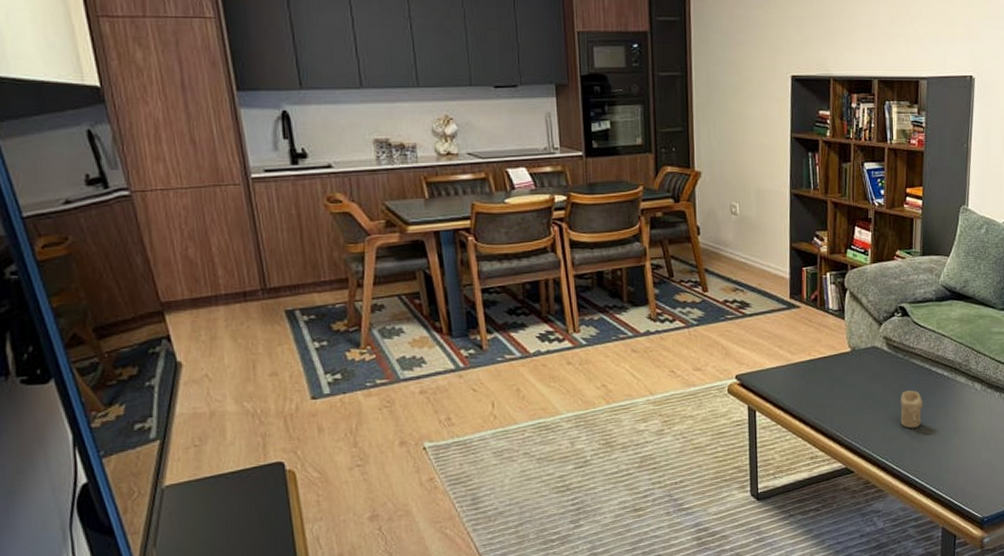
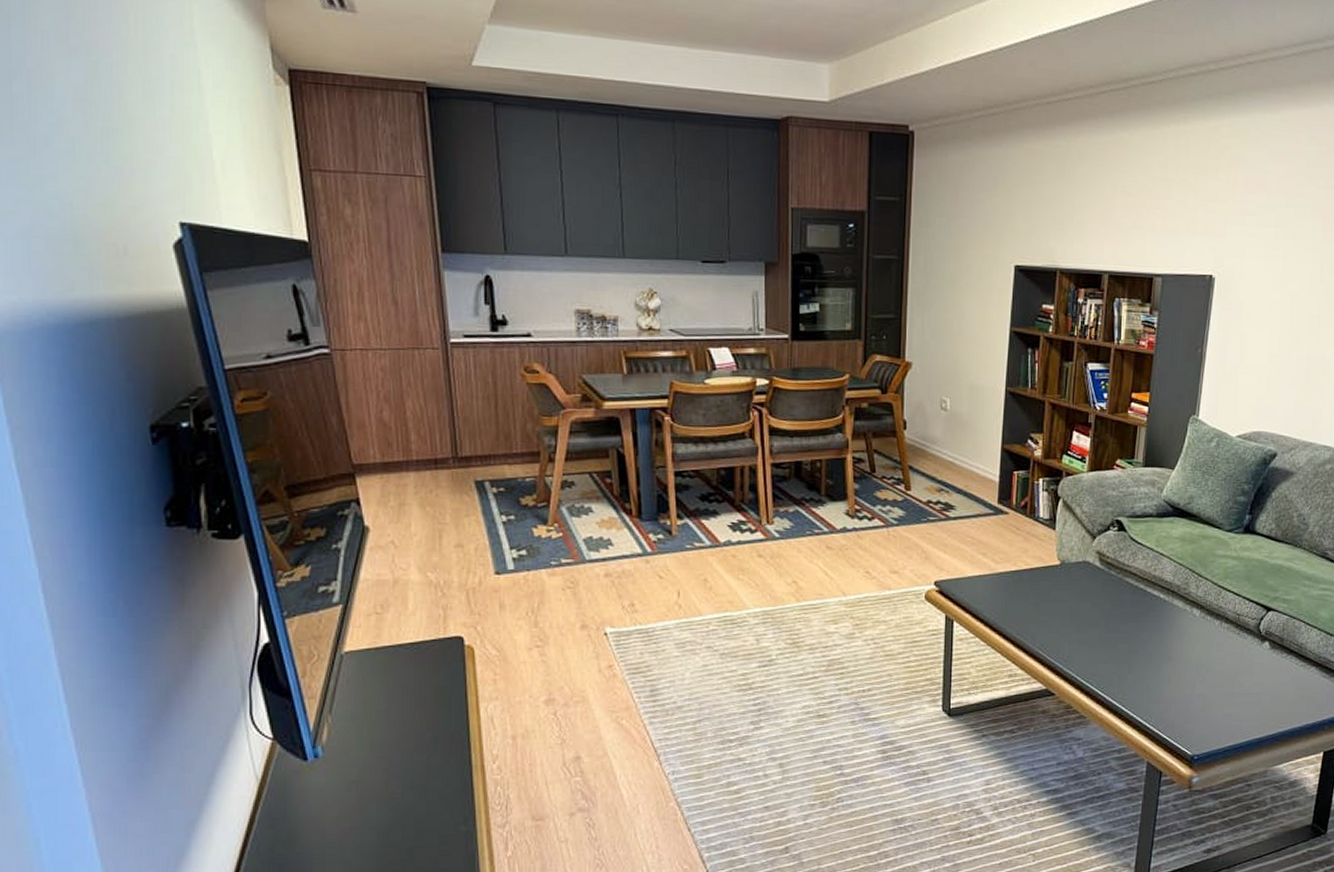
candle: present [900,390,923,429] -> none [1109,611,1135,653]

